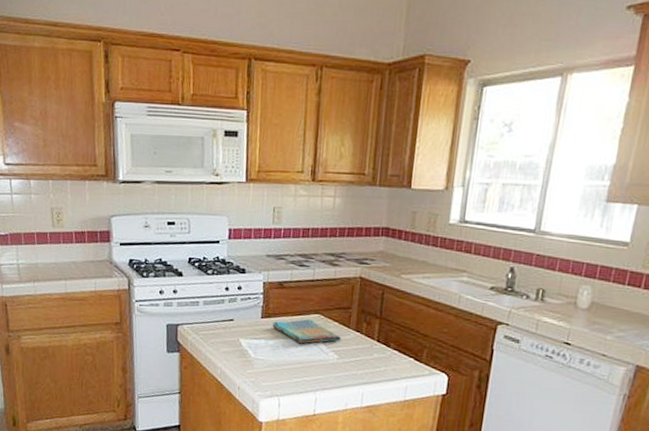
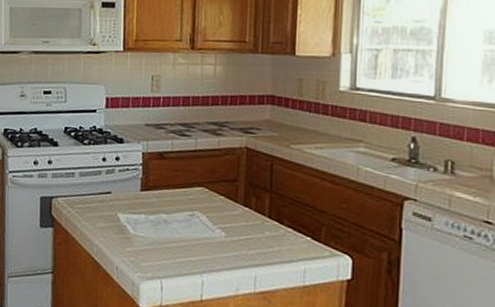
dish towel: present [272,319,341,344] -> none [153,192,228,220]

